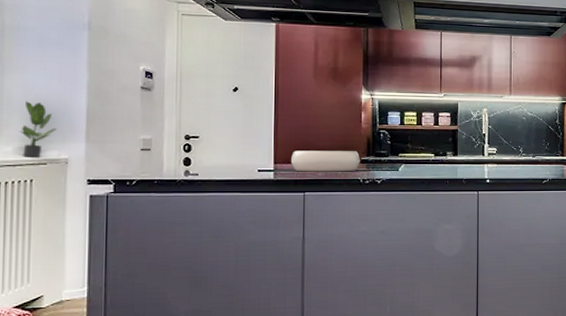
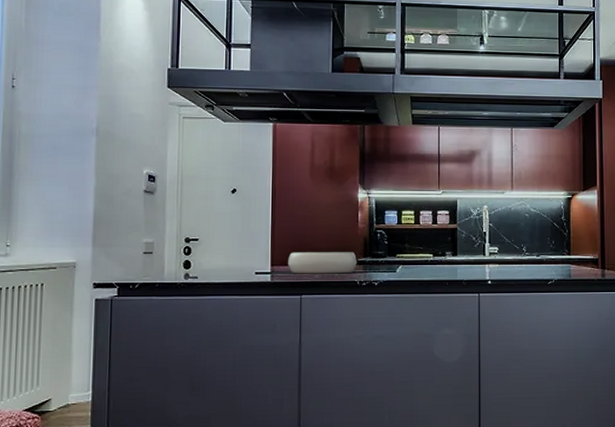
potted plant: present [19,101,57,158] -> none [32,207,66,263]

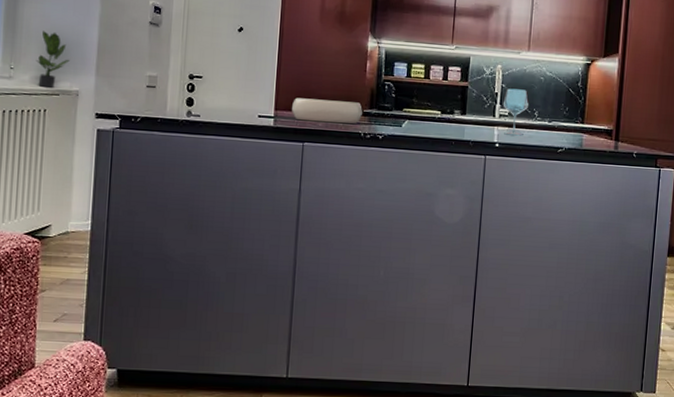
potted plant: none [32,207,66,263] -> present [35,31,70,89]
wine glass: none [491,227,517,272] -> present [502,88,530,136]

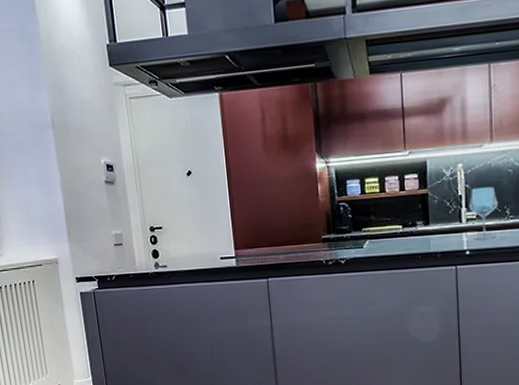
potted plant: present [35,31,70,89] -> none [16,206,44,261]
bowl: present [292,97,363,125] -> none [250,229,321,257]

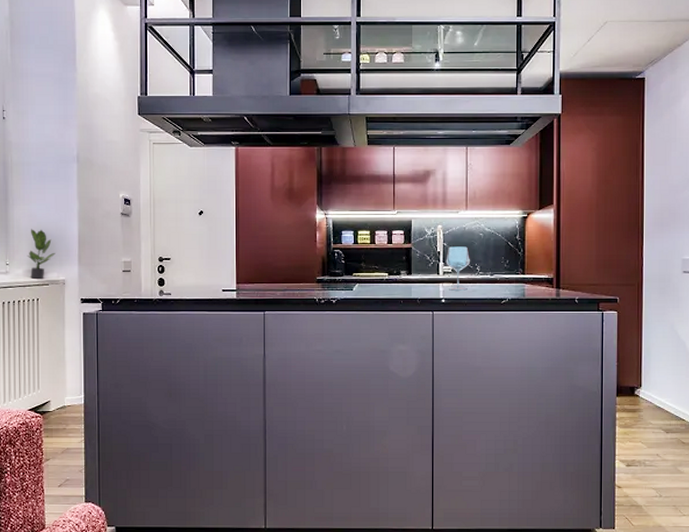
potted plant: none [16,206,44,261] -> present [27,229,55,280]

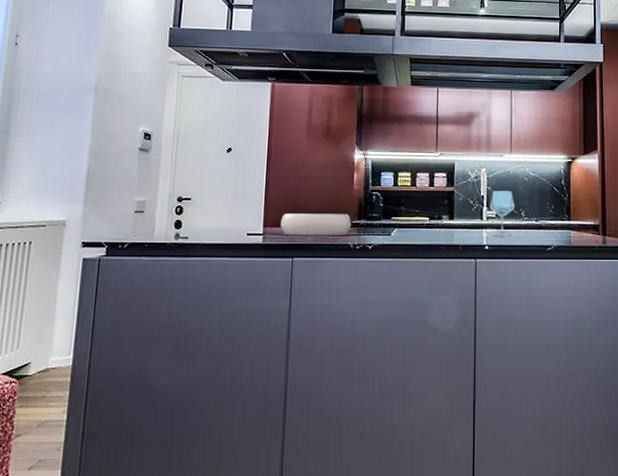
potted plant: present [27,229,55,280] -> none [23,163,58,220]
bowl: none [252,271,316,292] -> present [281,213,351,237]

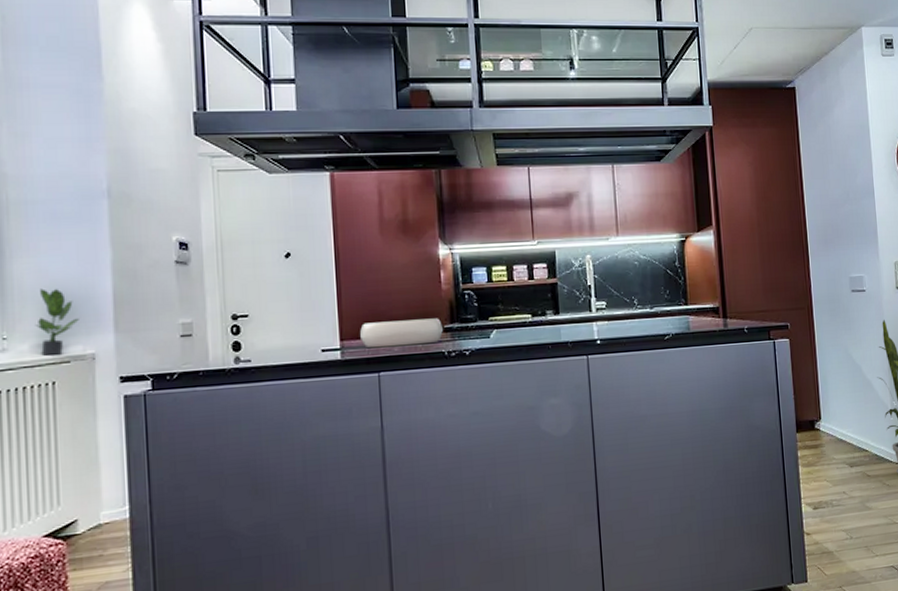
potted plant: none [23,163,58,220] -> present [35,288,79,356]
wine glass: present [489,190,516,237] -> none [598,277,627,330]

